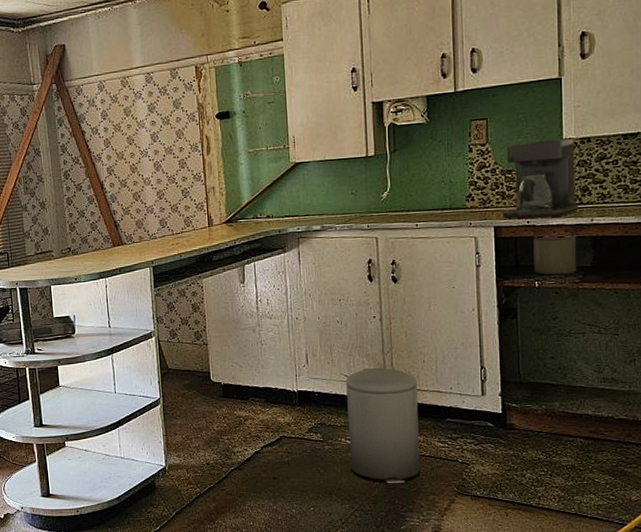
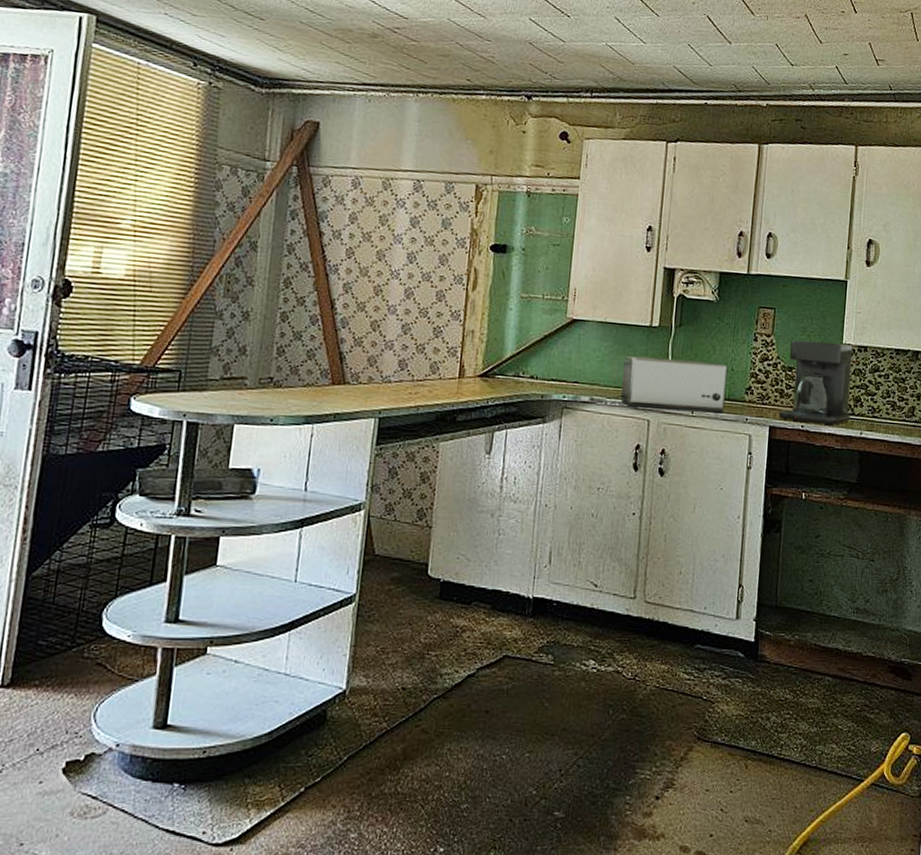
pedal bin: present [345,368,420,484] -> none [581,576,671,725]
toaster: none [347,178,447,230] -> present [621,355,728,415]
jar: present [533,234,577,276] -> none [802,440,846,489]

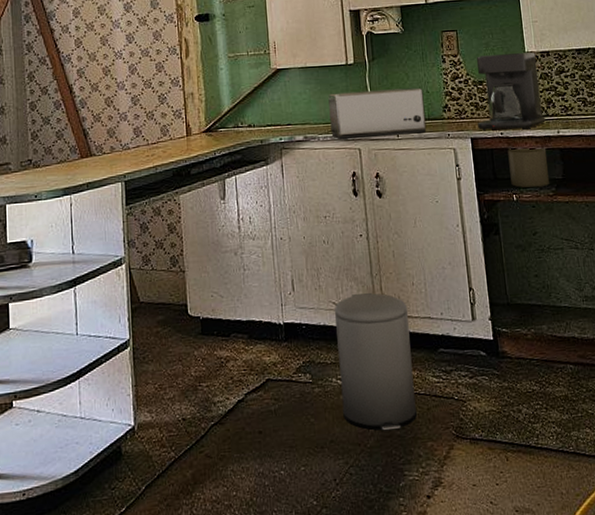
pedal bin: none [581,576,671,725] -> present [334,293,417,431]
jar: none [802,440,846,489] -> present [507,146,549,189]

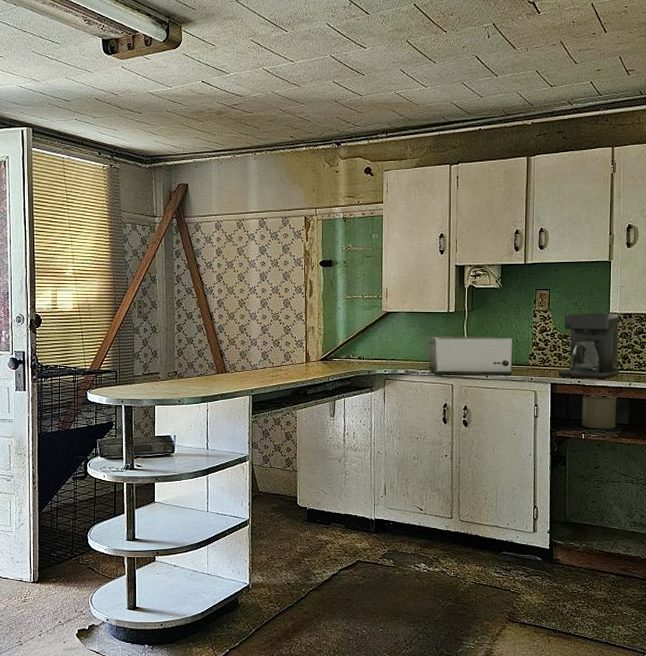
pedal bin: present [334,293,417,431] -> none [417,502,480,610]

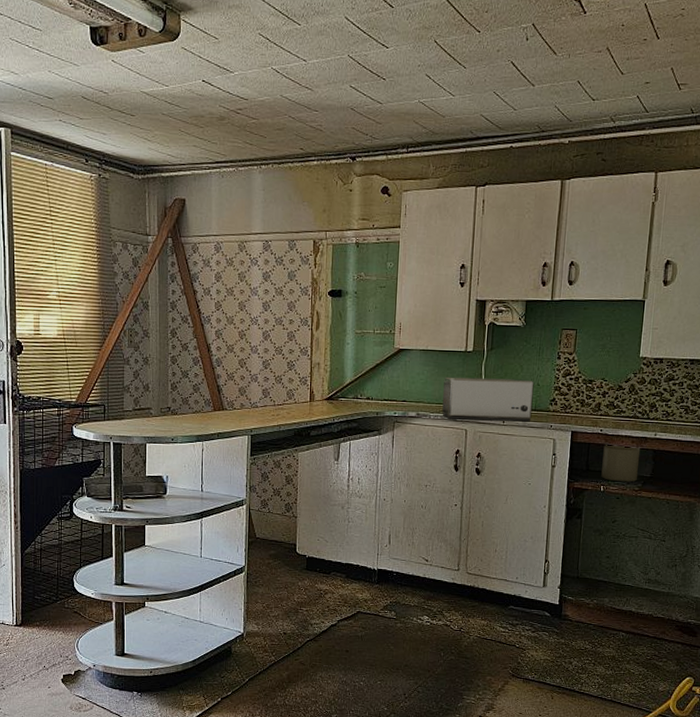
coffee maker: present [559,313,620,380] -> none [580,356,649,429]

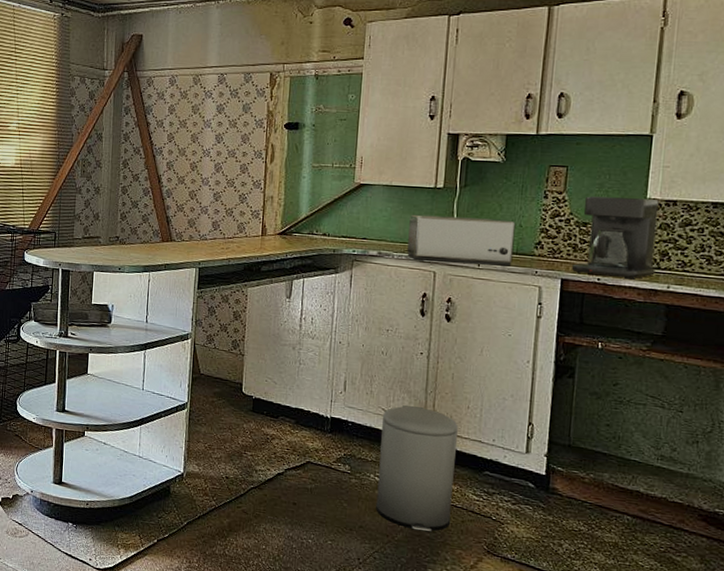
pedal bin: none [418,553,488,664] -> present [376,405,459,532]
coffee maker: none [580,356,649,429] -> present [572,196,659,279]
jar: present [601,442,641,482] -> none [599,293,649,341]

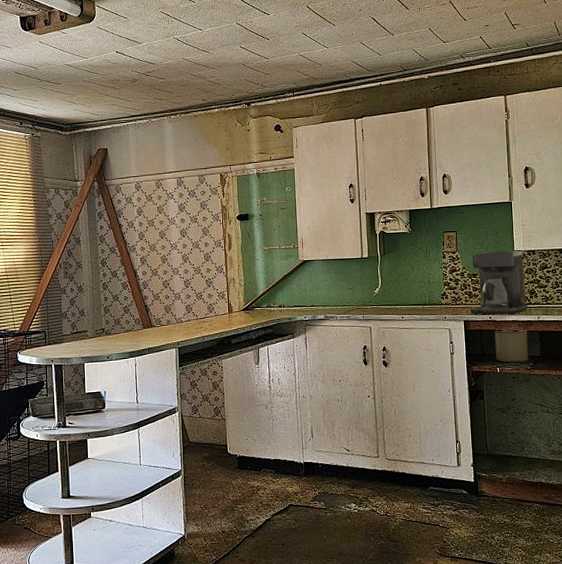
pedal bin: present [376,405,459,532] -> none [345,442,409,548]
toaster: present [407,214,516,267] -> none [346,278,427,320]
jar: none [599,293,649,341] -> present [494,328,529,363]

